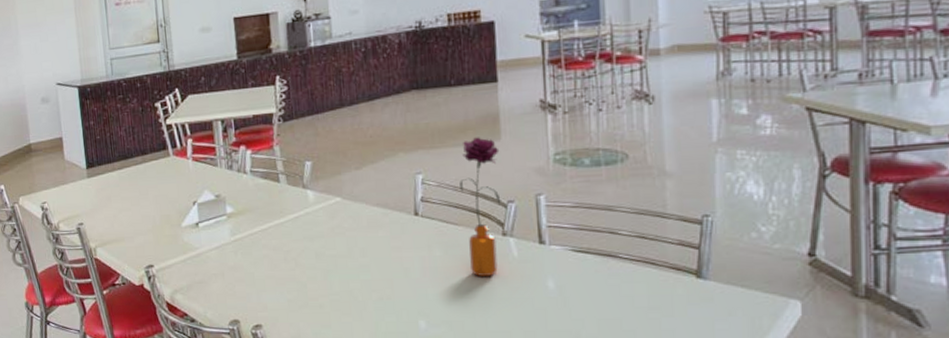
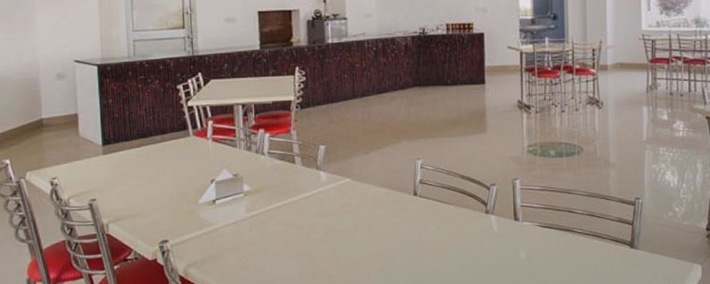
flower: present [460,137,501,276] -> none [452,129,485,248]

